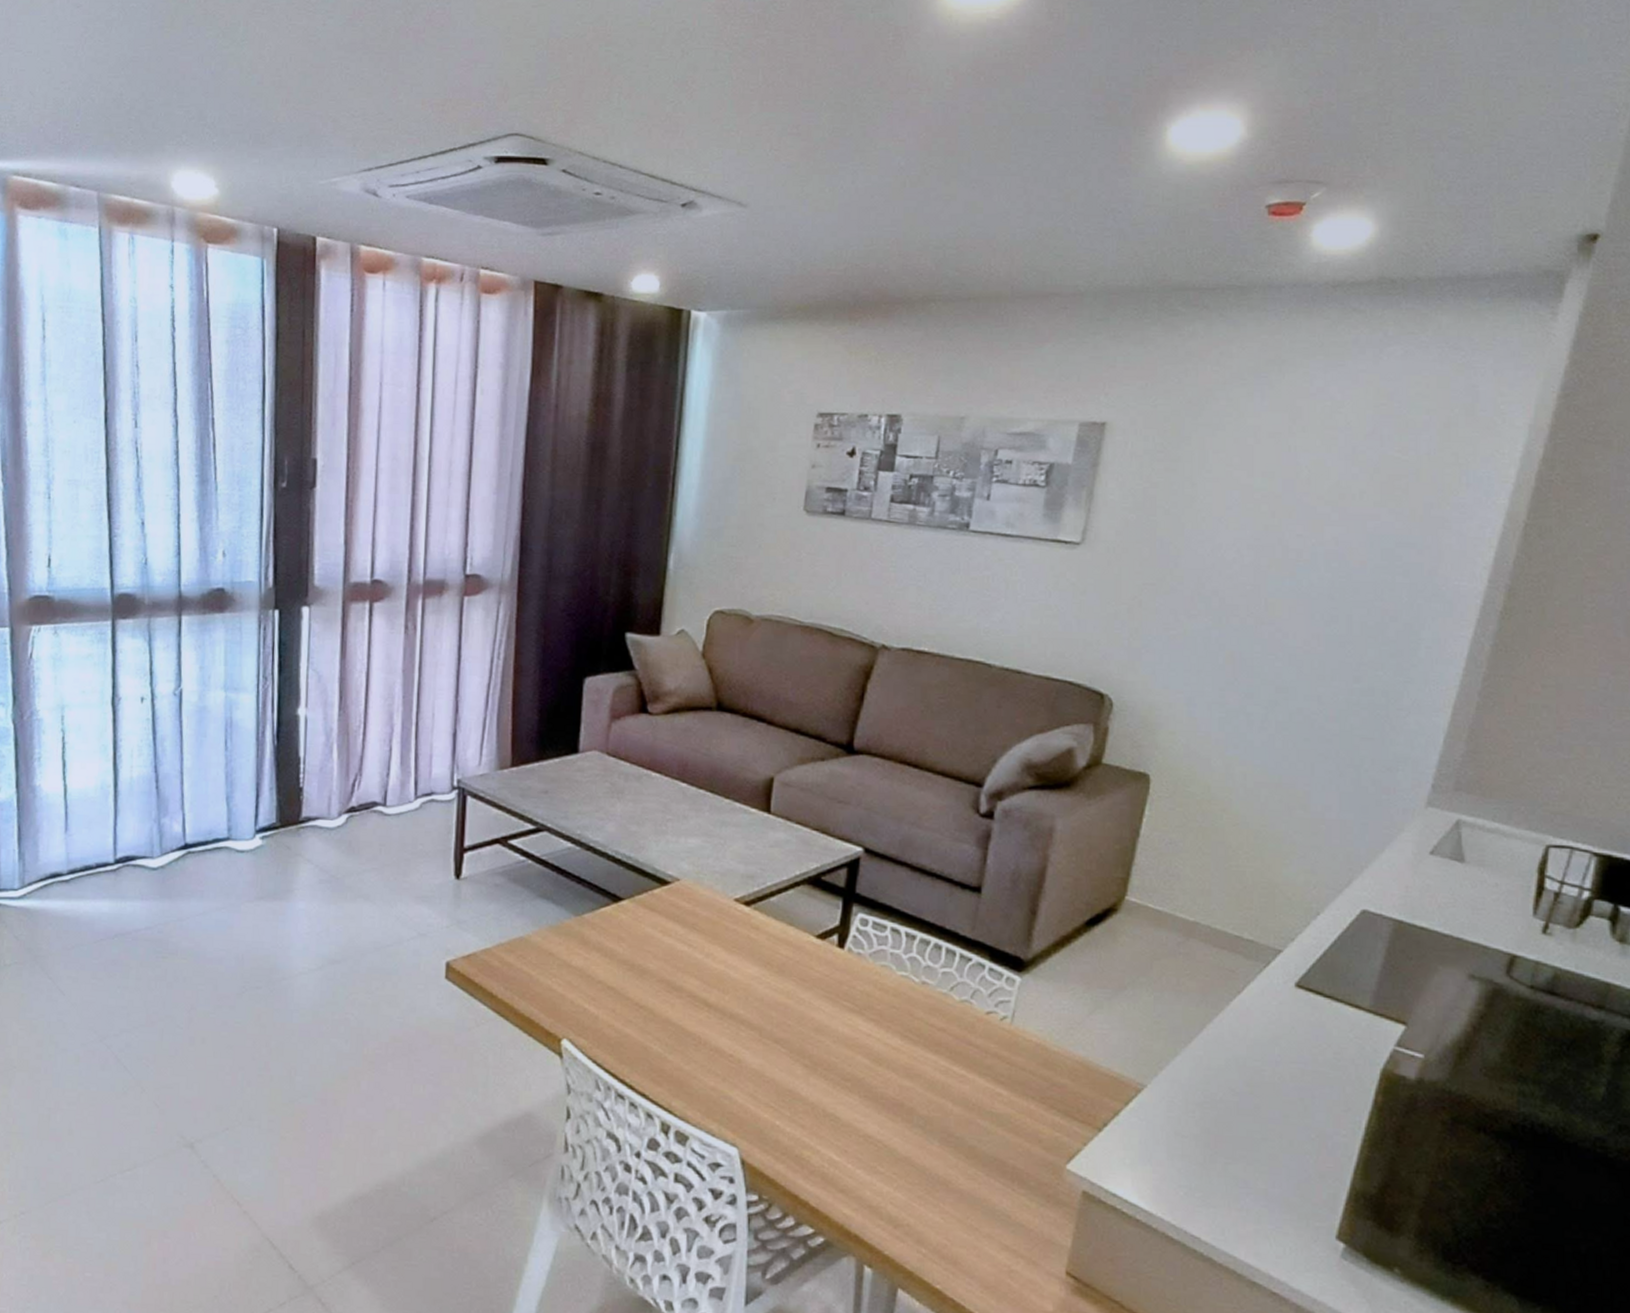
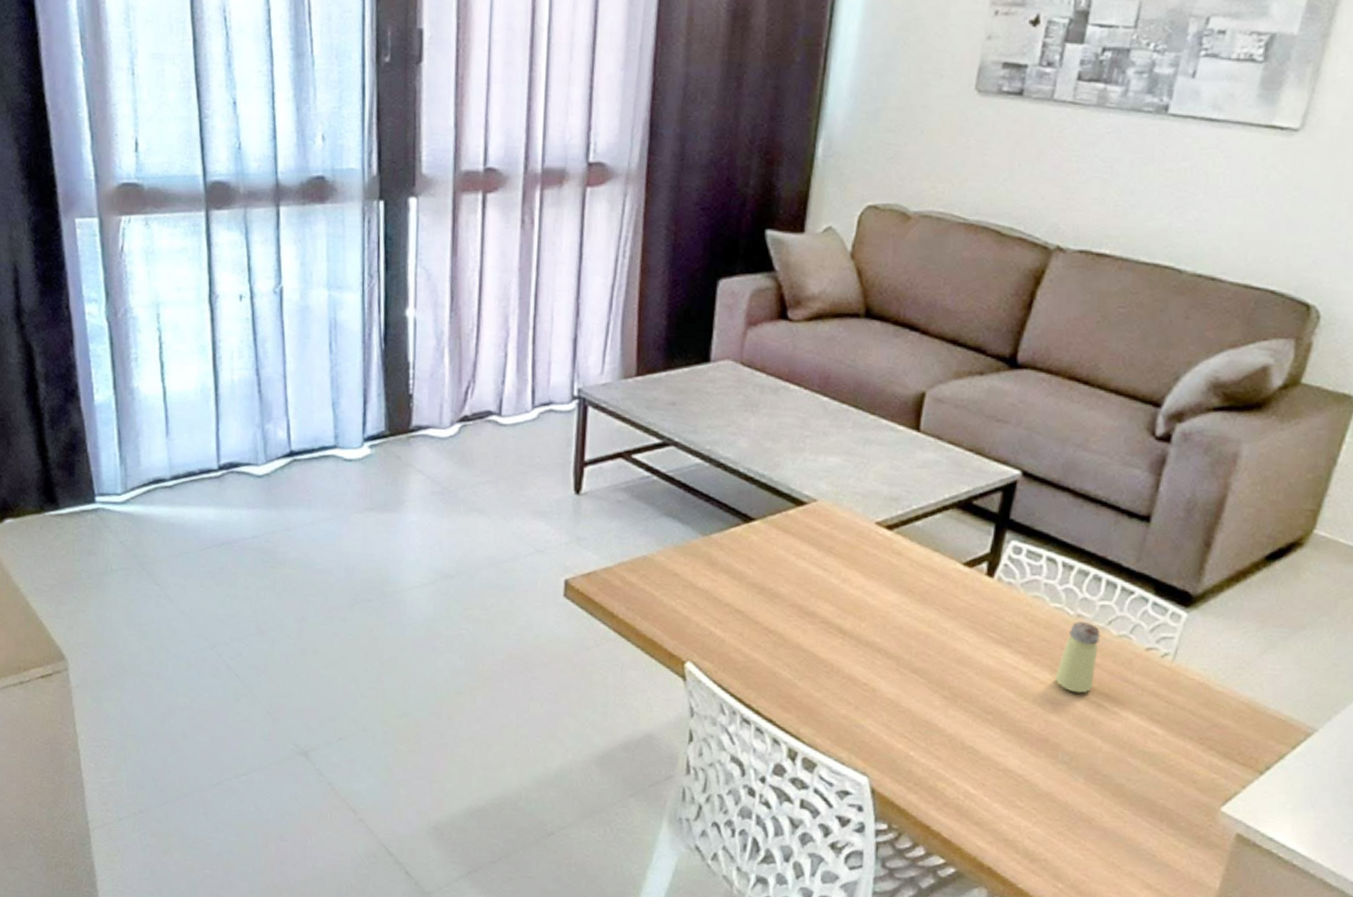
saltshaker: none [906,987,944,1058] -> present [1055,620,1100,693]

